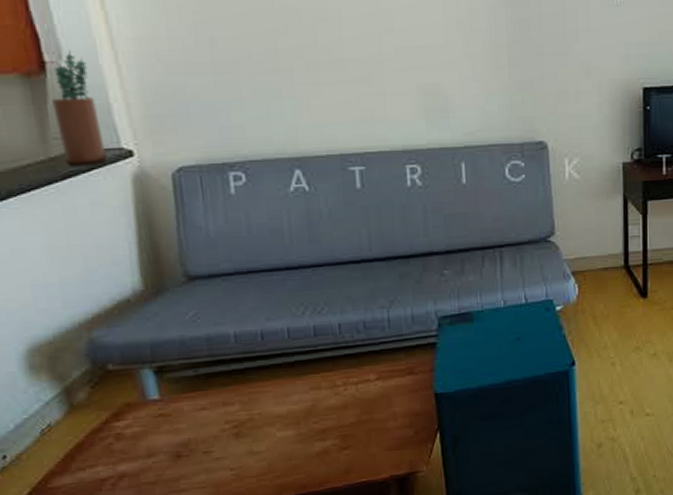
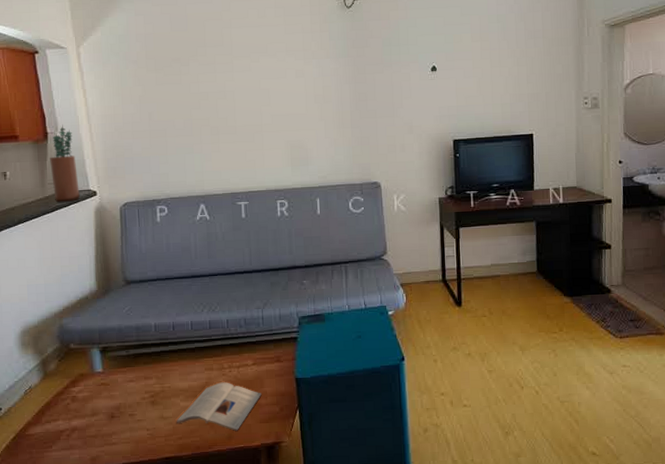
magazine: none [272,403,390,463] -> present [177,382,262,431]

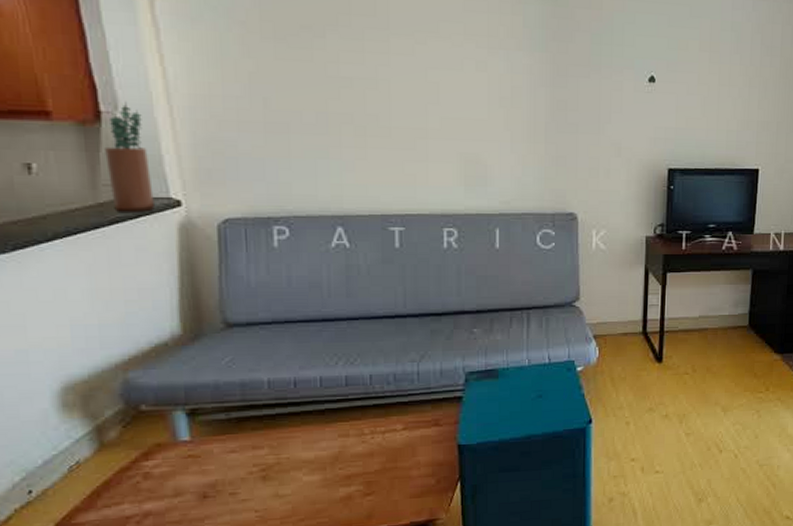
magazine: present [177,382,262,431] -> none [297,451,413,509]

